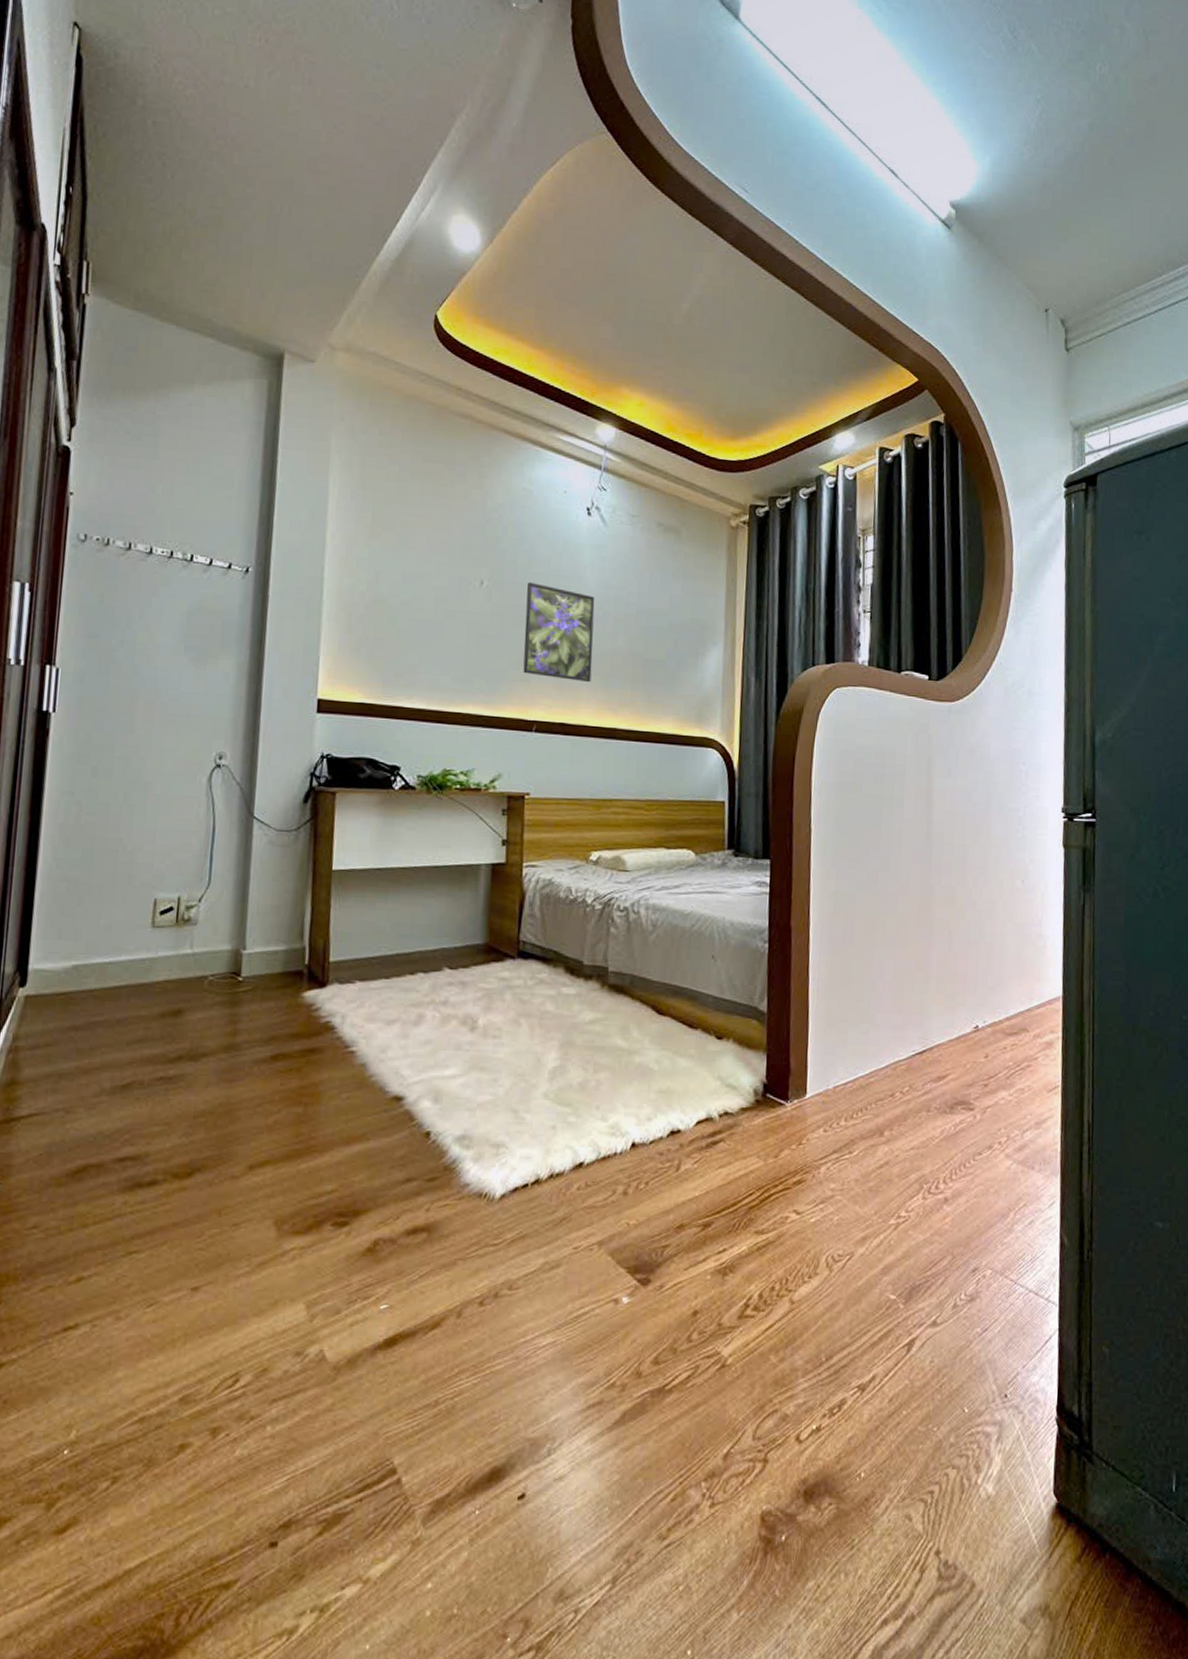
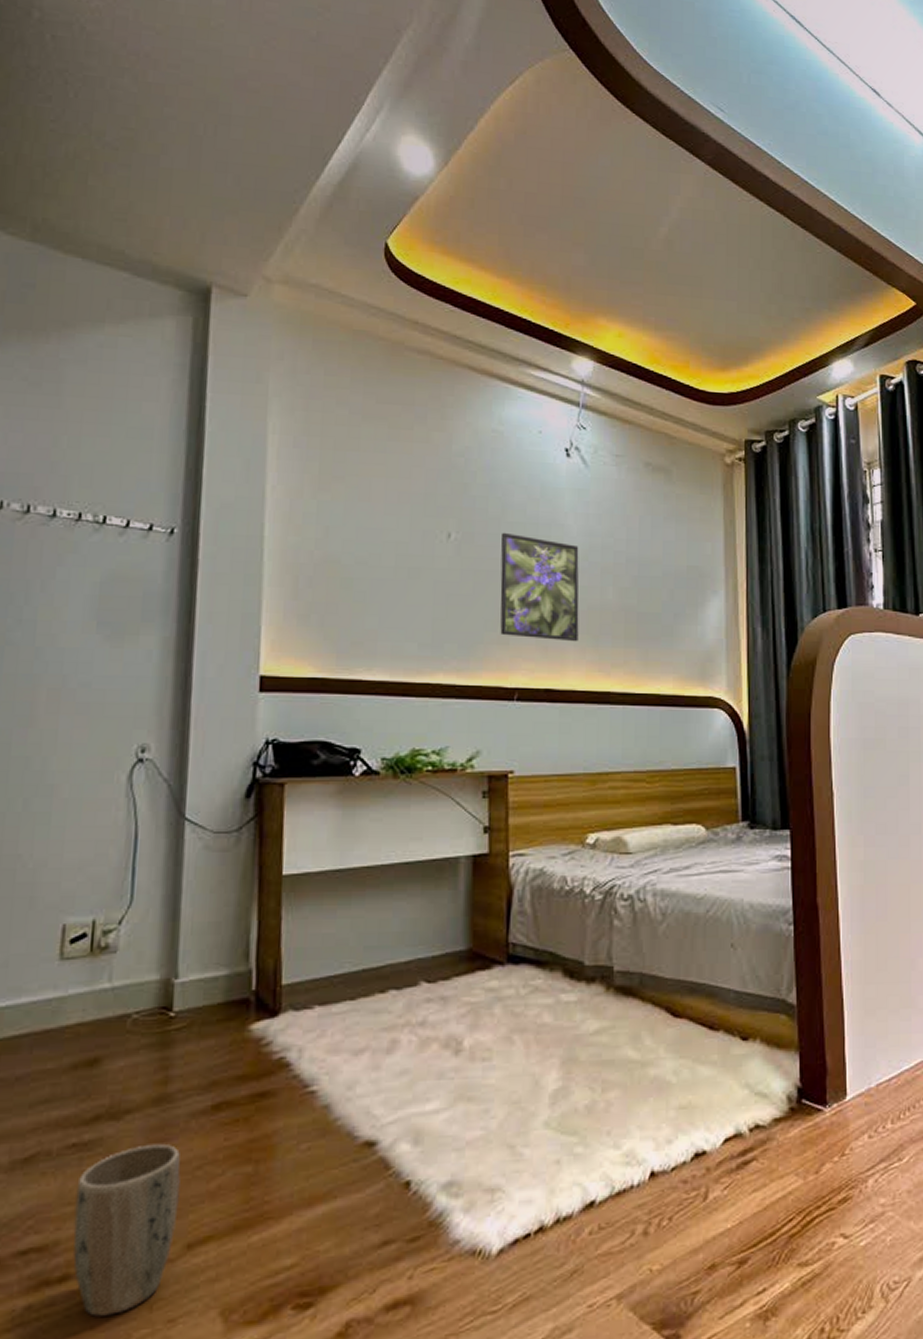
plant pot: none [160,1083,246,1216] -> present [73,1143,181,1317]

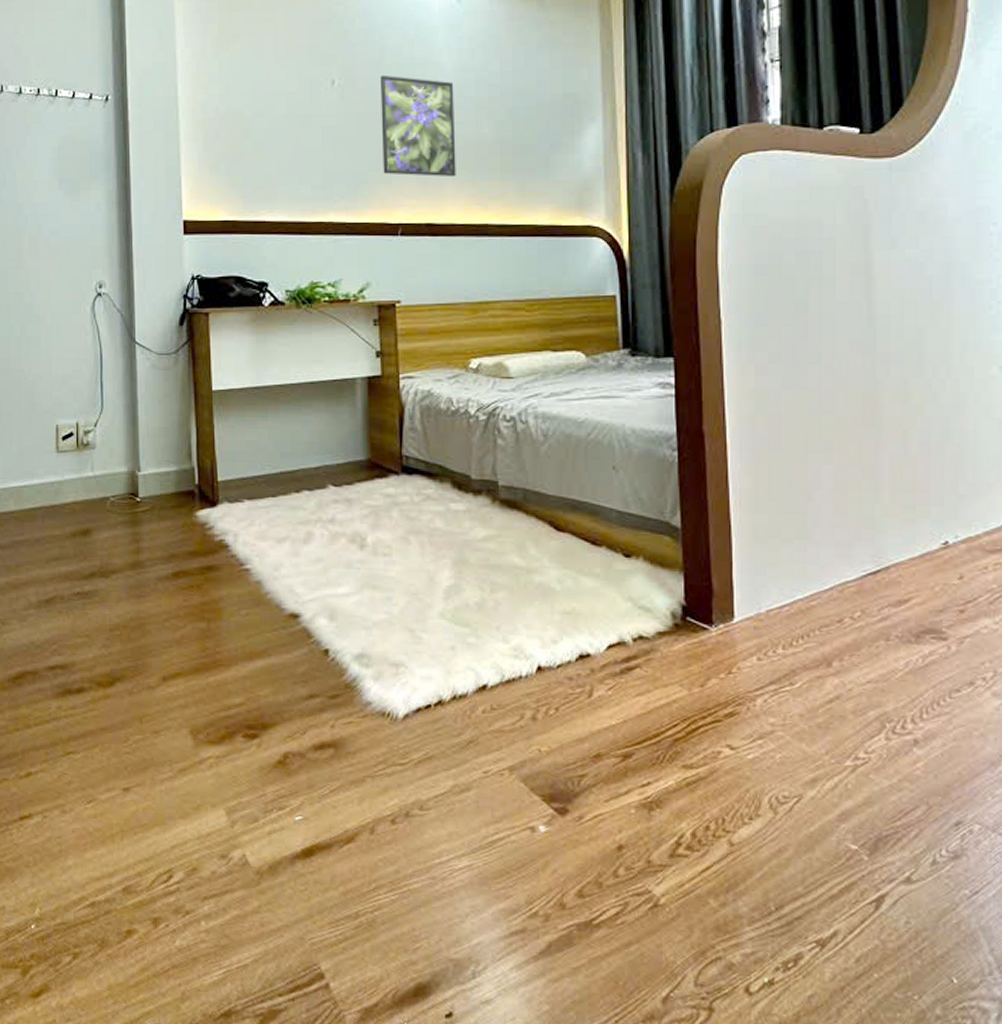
plant pot: present [73,1143,181,1317] -> none [83,598,154,722]

